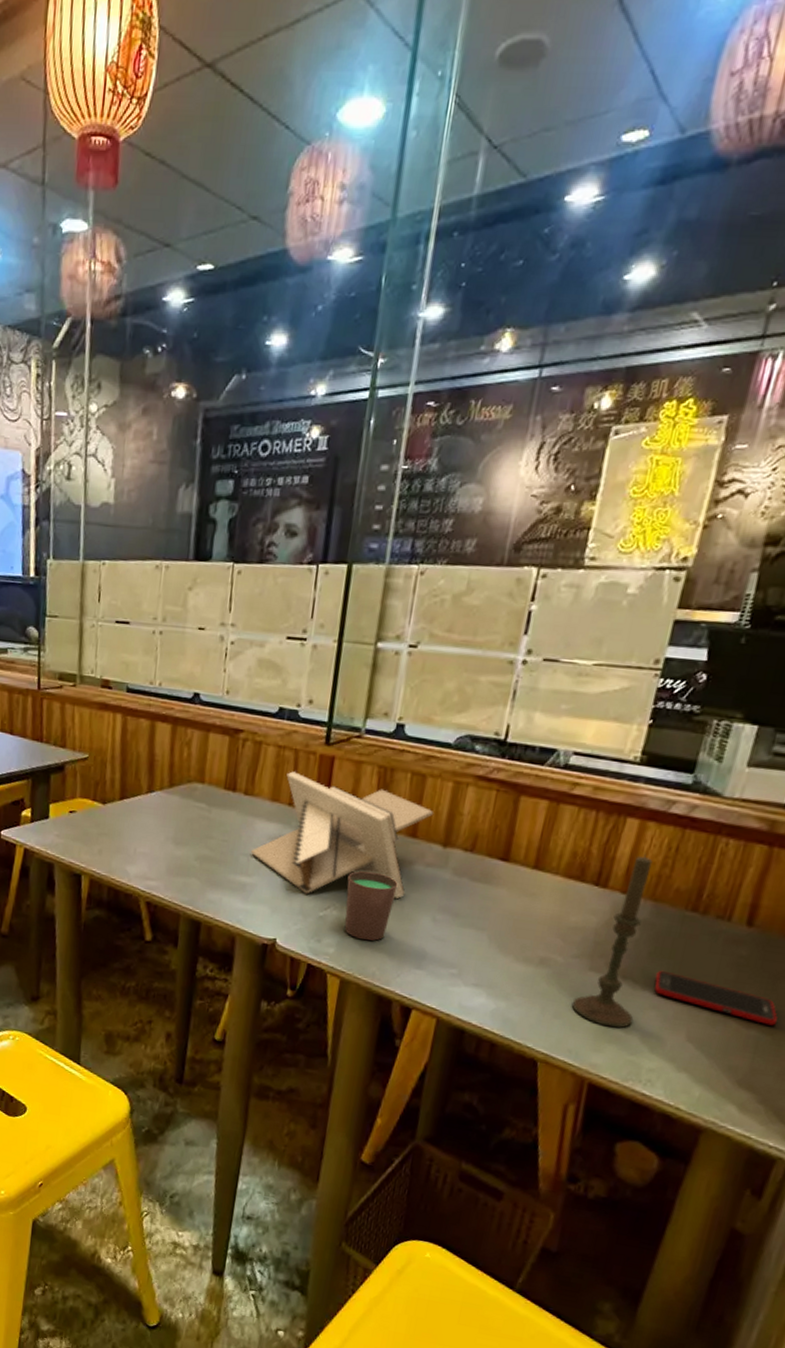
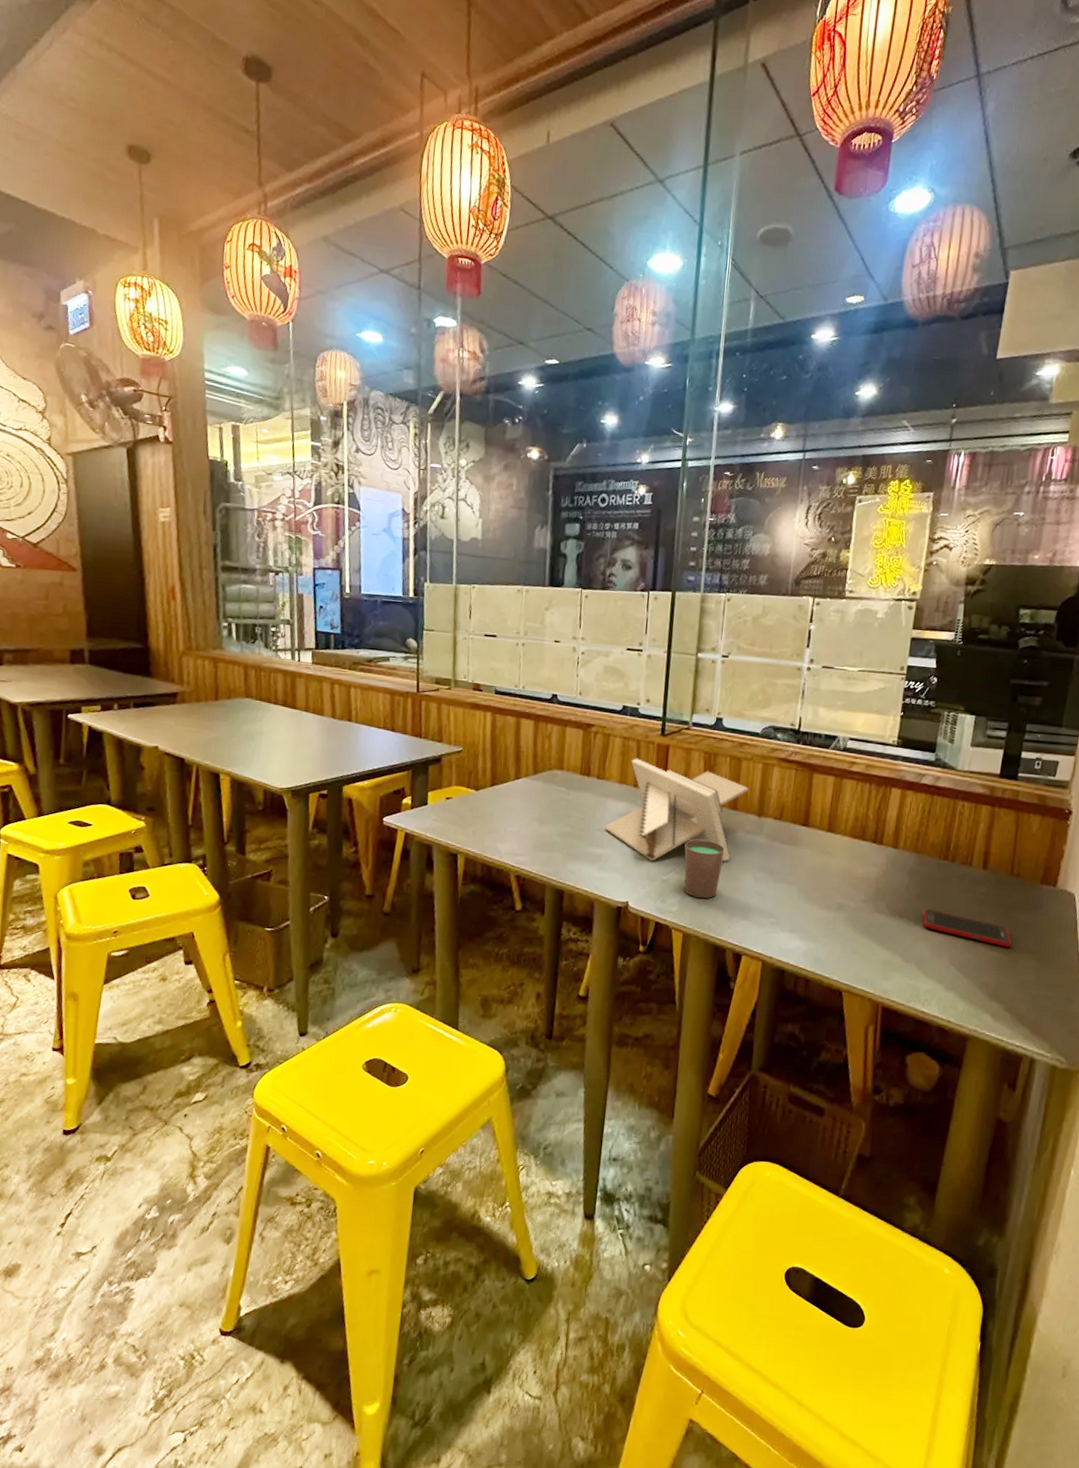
candle: present [571,853,653,1028] -> none [864,815,913,958]

